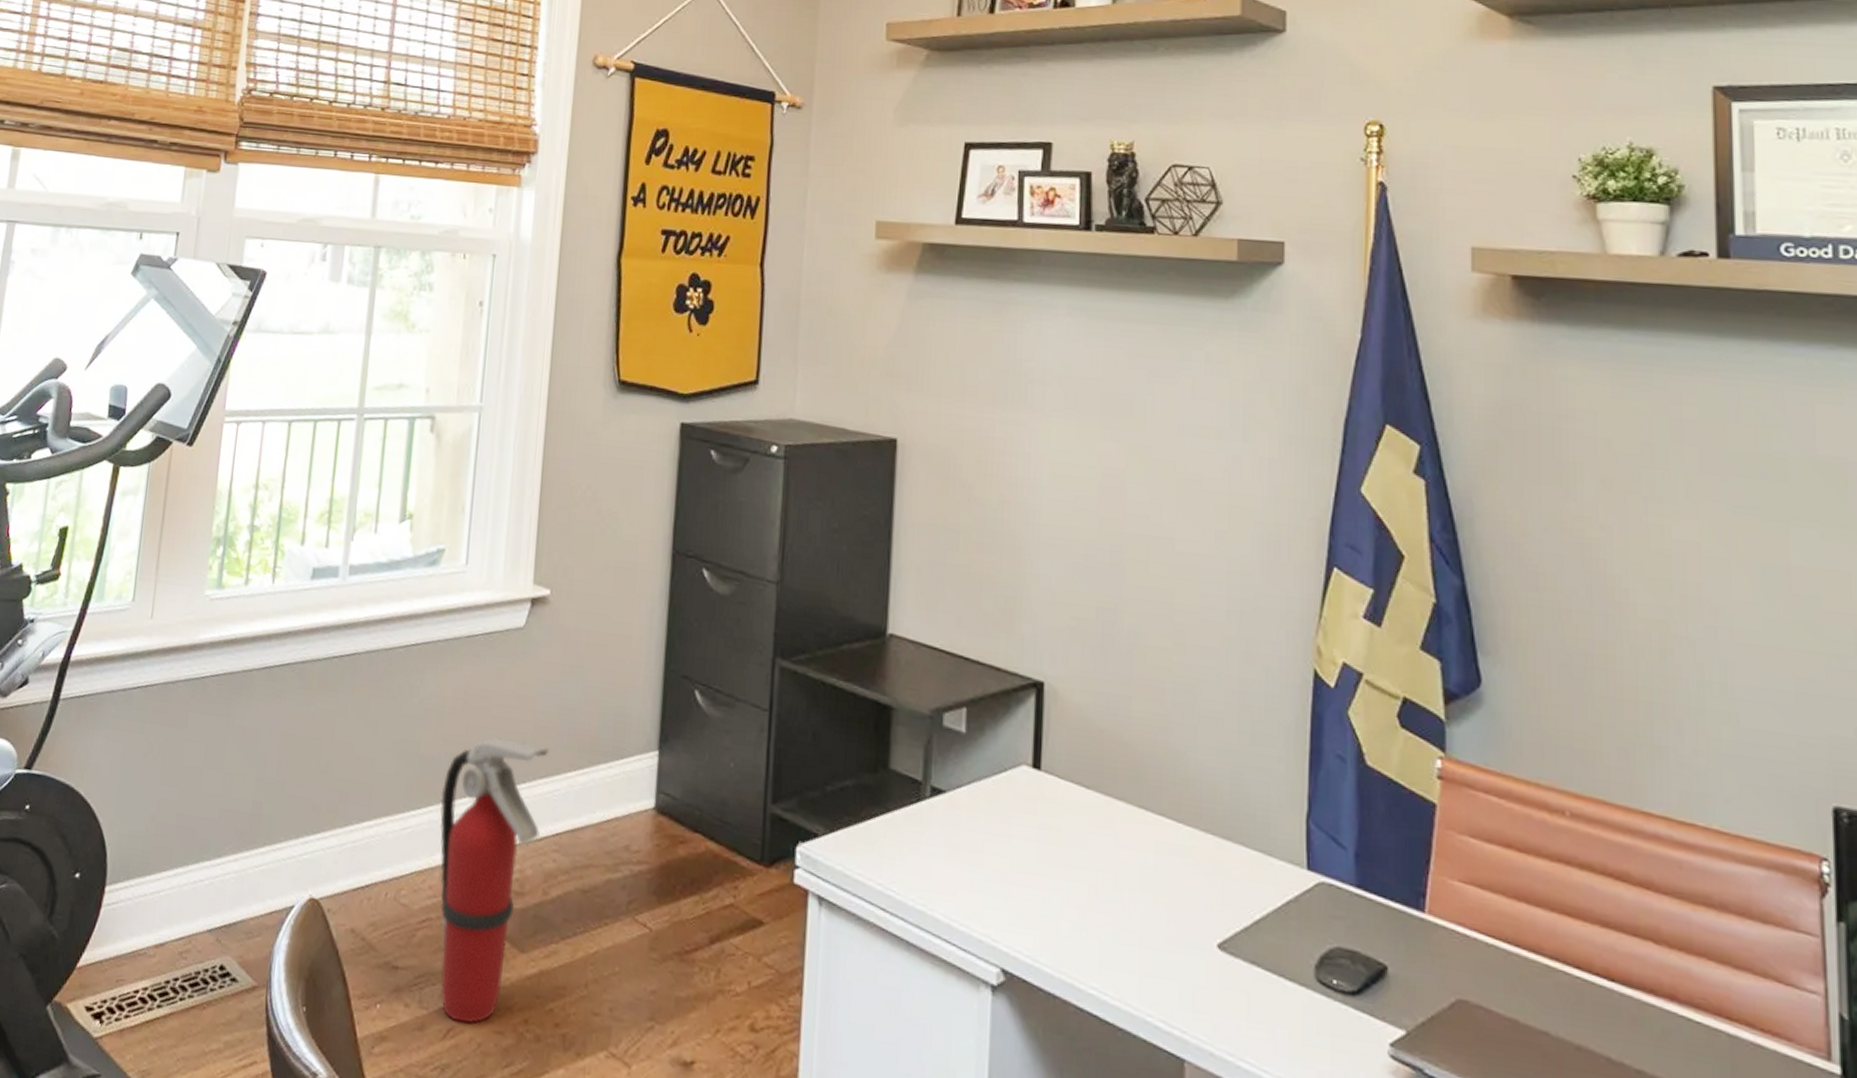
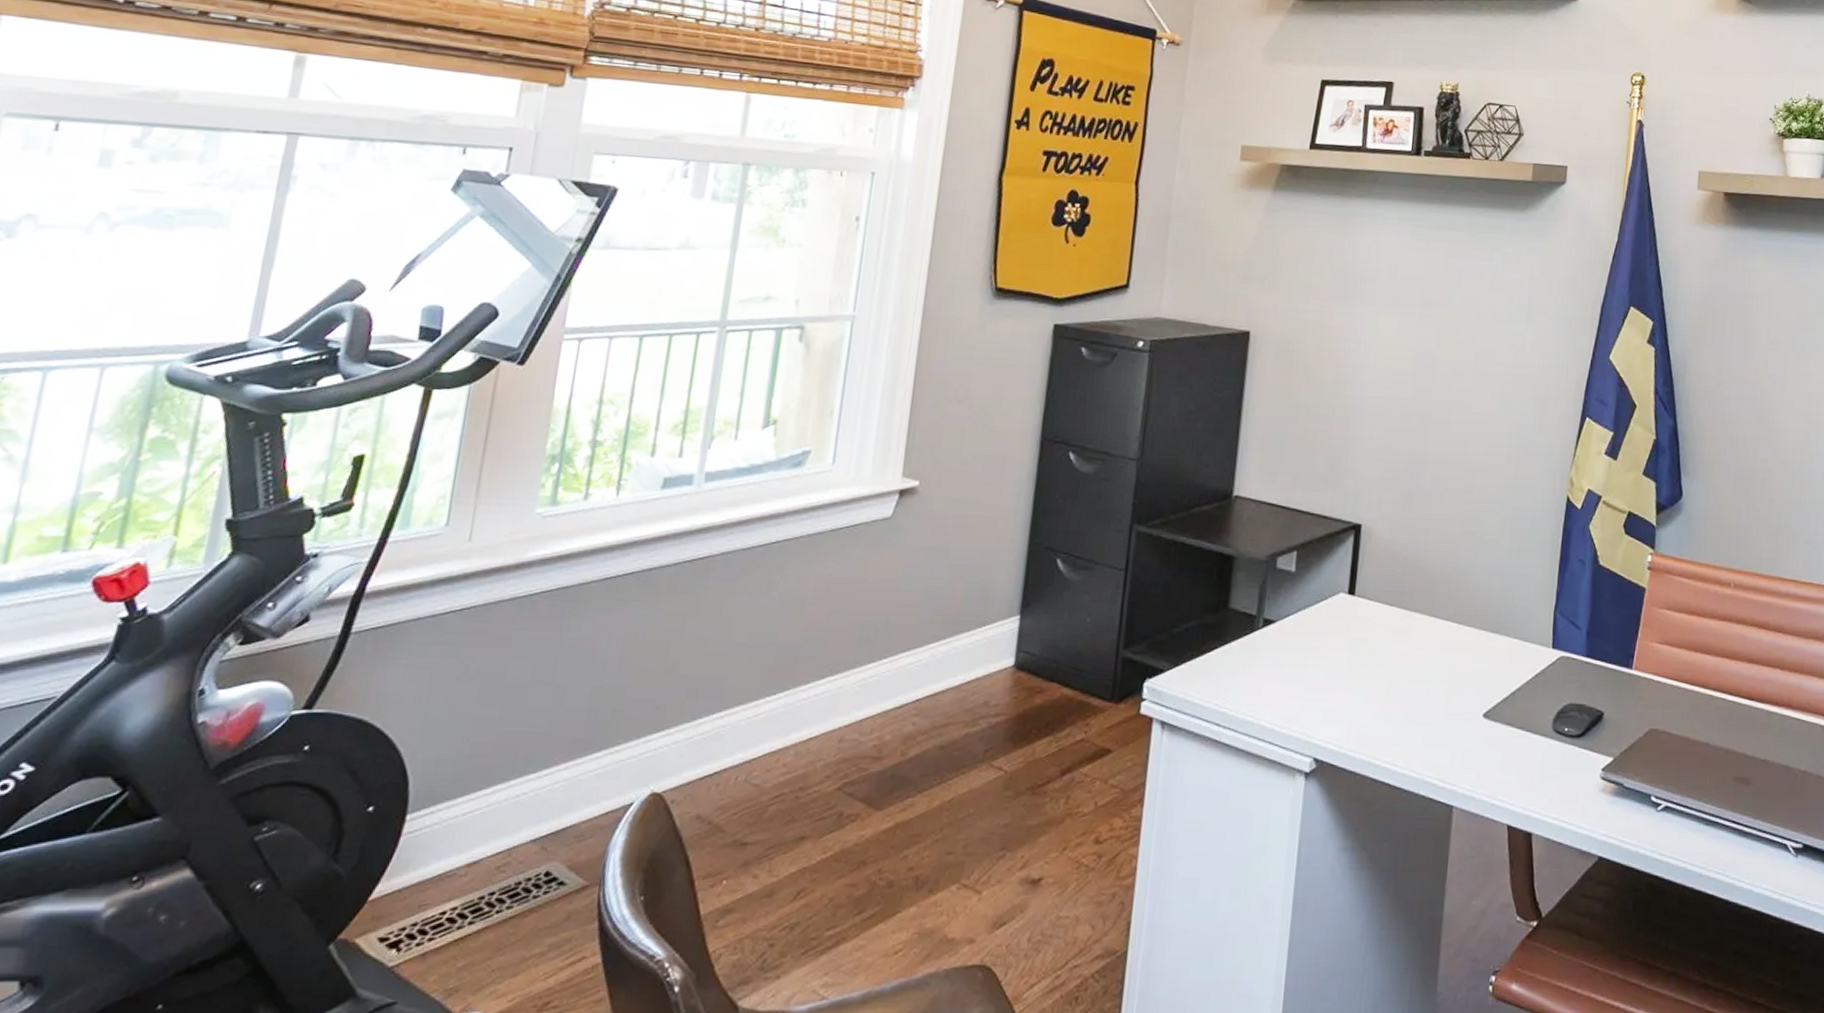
fire extinguisher: present [440,737,549,1024] -> none [792,619,912,883]

